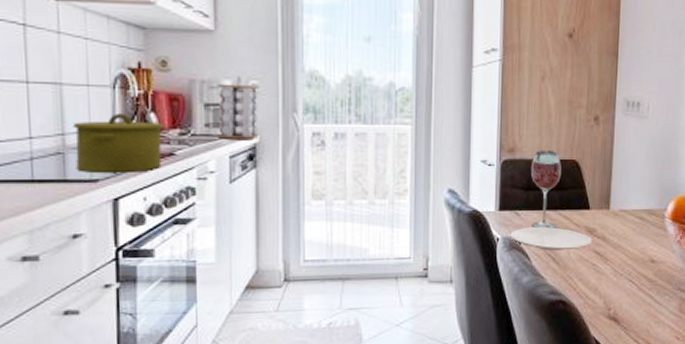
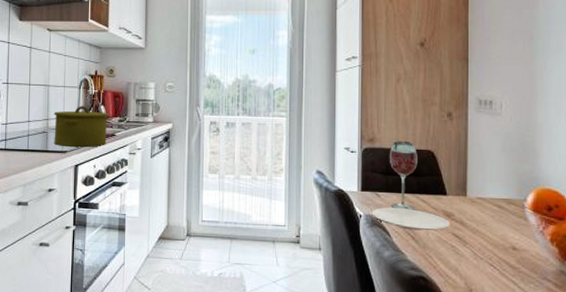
spice rack: present [217,75,259,141] -> none [143,79,173,127]

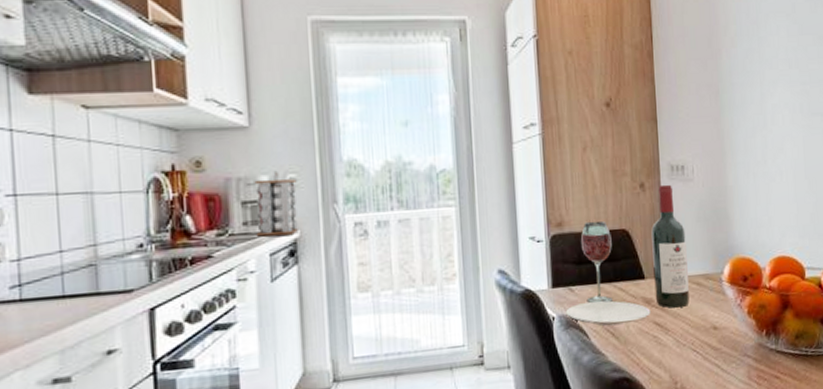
cooking pot: present [53,106,109,148] -> none [105,219,200,284]
spice rack: none [143,79,173,127] -> present [254,170,298,238]
wine bottle: none [456,116,491,225] -> present [651,184,690,308]

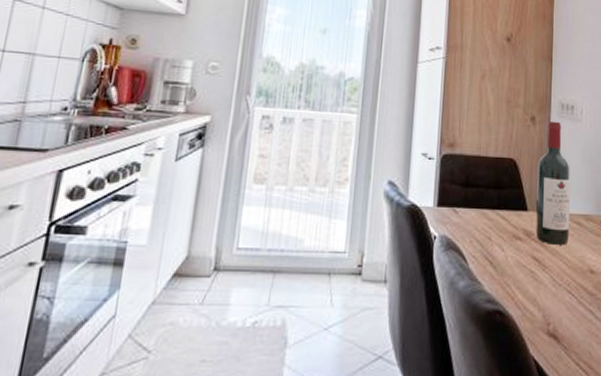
spice rack: present [254,170,298,238] -> none [170,57,218,119]
plate: present [565,300,651,326] -> none [447,226,530,254]
wineglass: present [580,220,612,304] -> none [469,146,499,229]

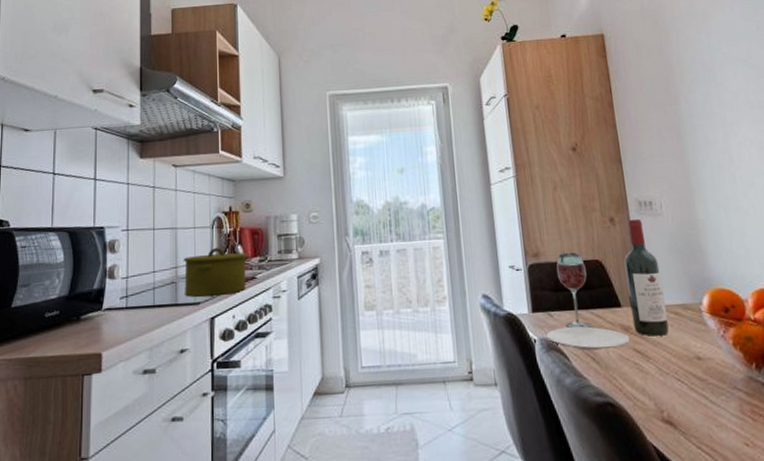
cooking pot: none [29,85,122,145] -> present [183,248,248,298]
plate: none [447,226,530,254] -> present [546,326,630,351]
wineglass: none [469,146,499,229] -> present [556,252,591,329]

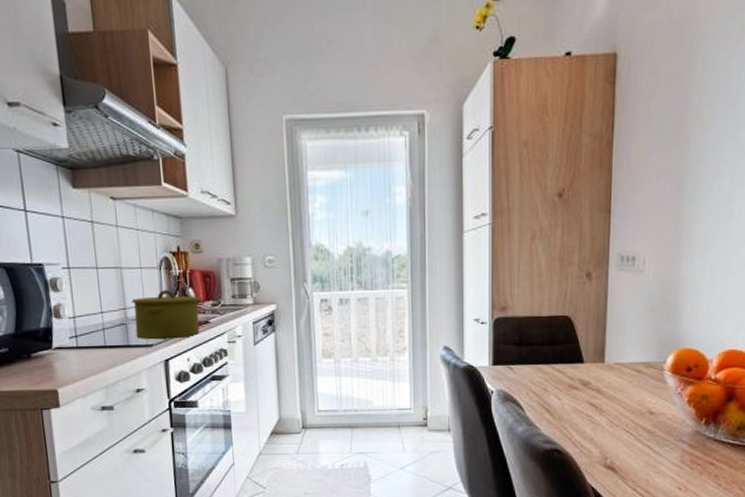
plate: present [546,326,630,351] -> none [504,380,587,403]
wineglass: present [556,252,591,329] -> none [522,307,553,382]
wine bottle: present [624,218,669,336] -> none [592,274,630,391]

